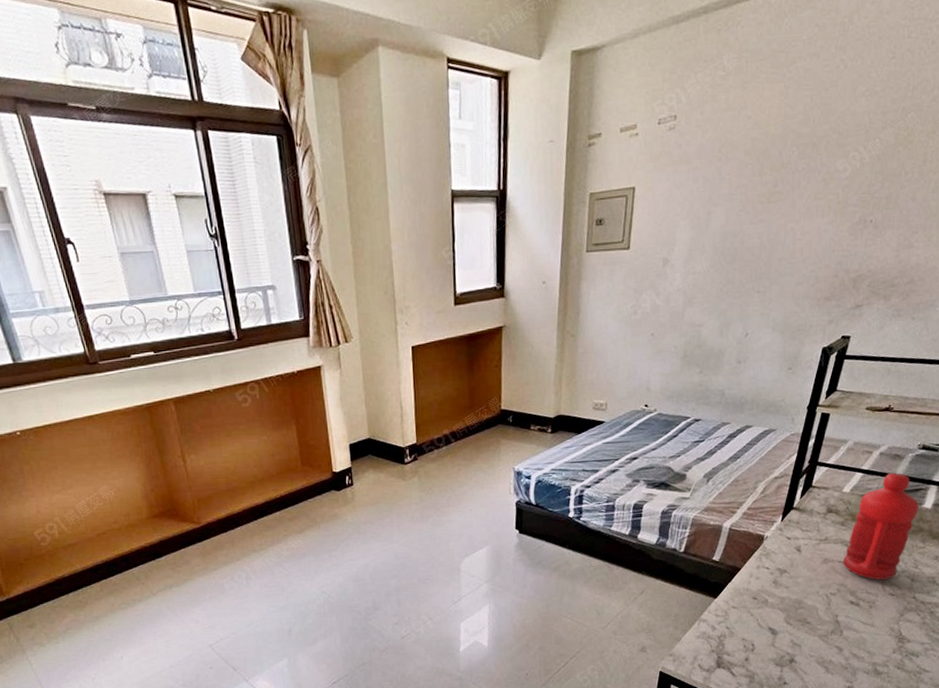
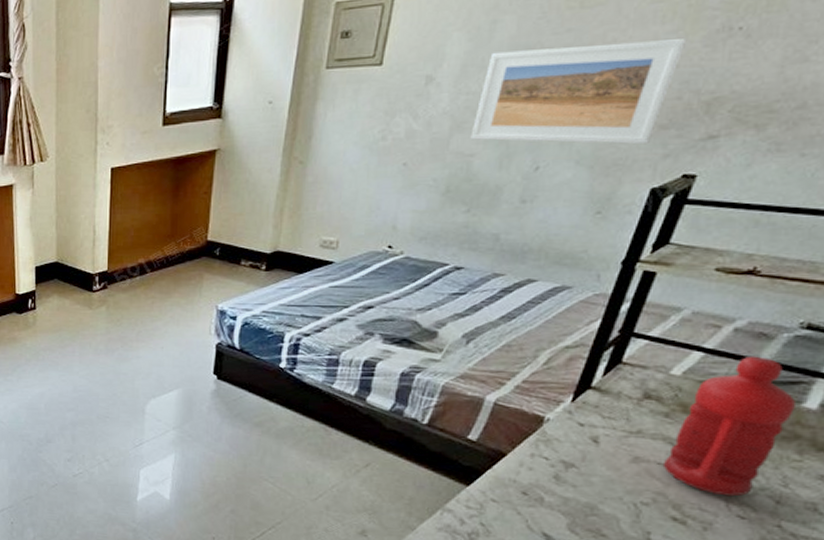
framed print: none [698,229,837,313] -> present [470,39,685,145]

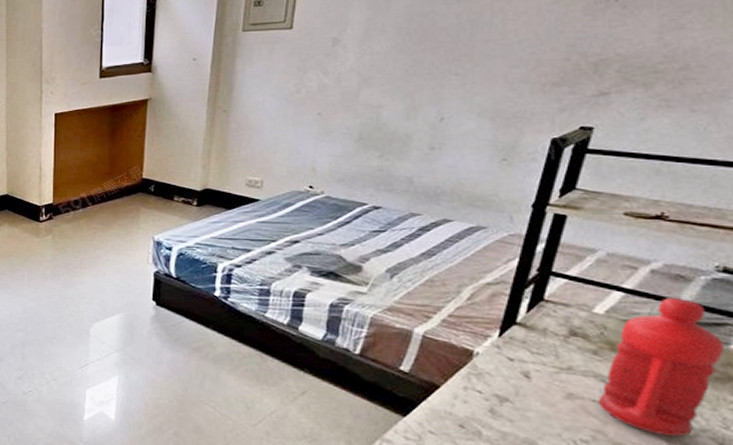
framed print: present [470,39,685,145] -> none [377,9,567,100]

